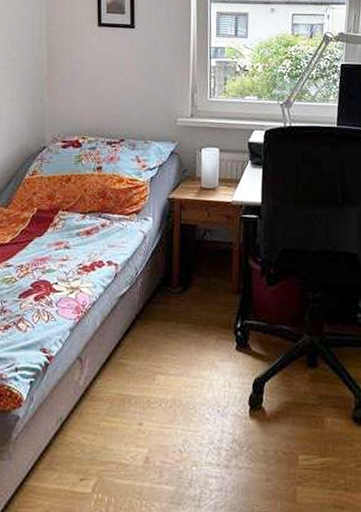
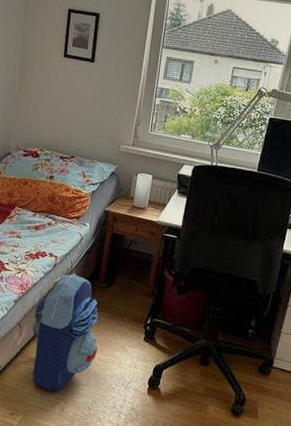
backpack: none [96,282,181,438] -> present [32,274,98,391]

